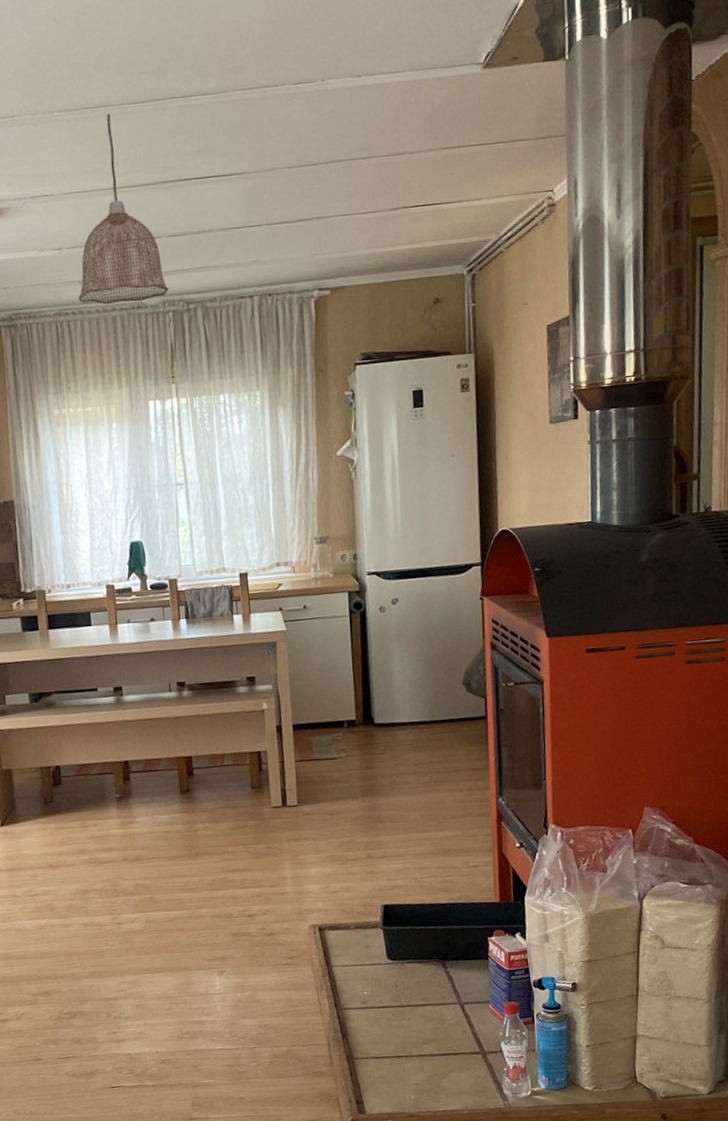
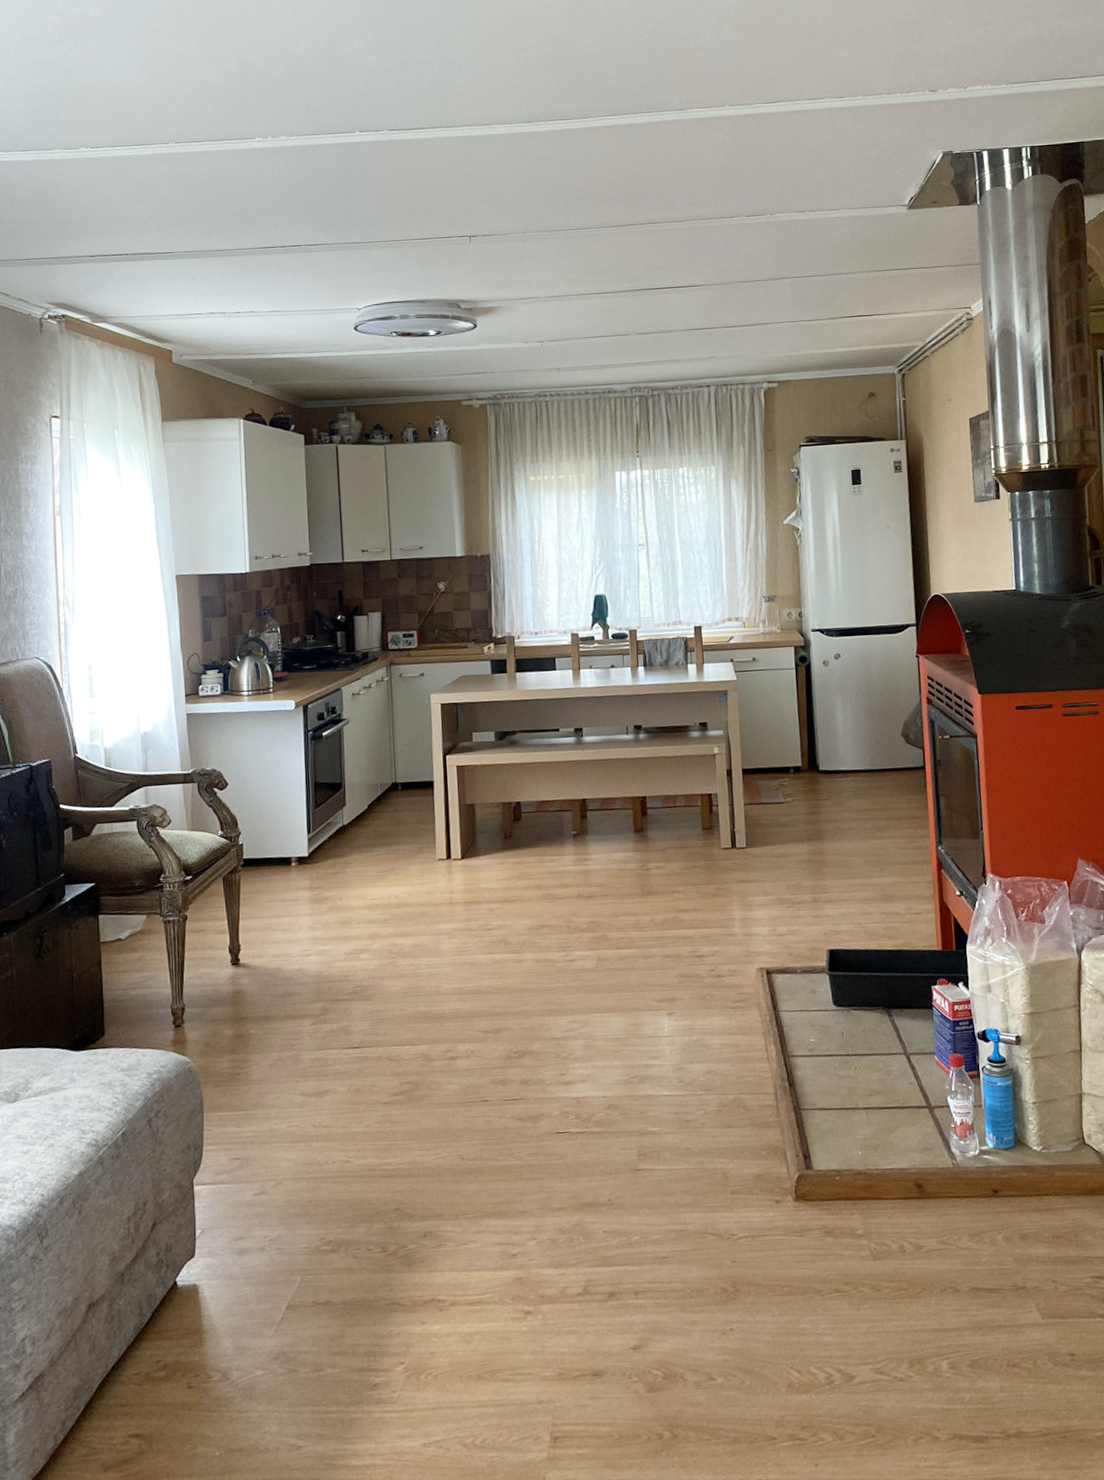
pendant lamp: present [78,114,169,305] -> none [556,235,636,389]

